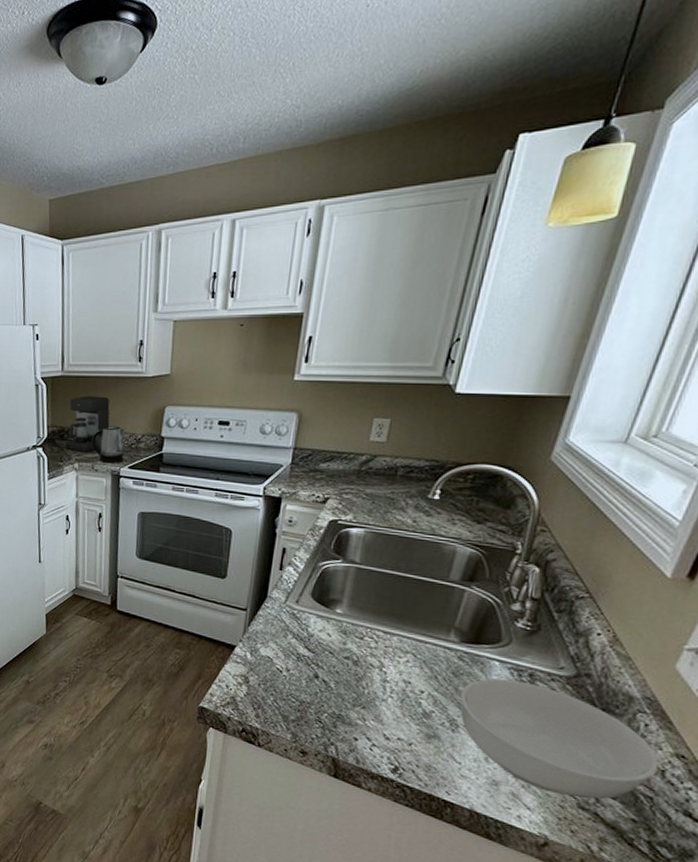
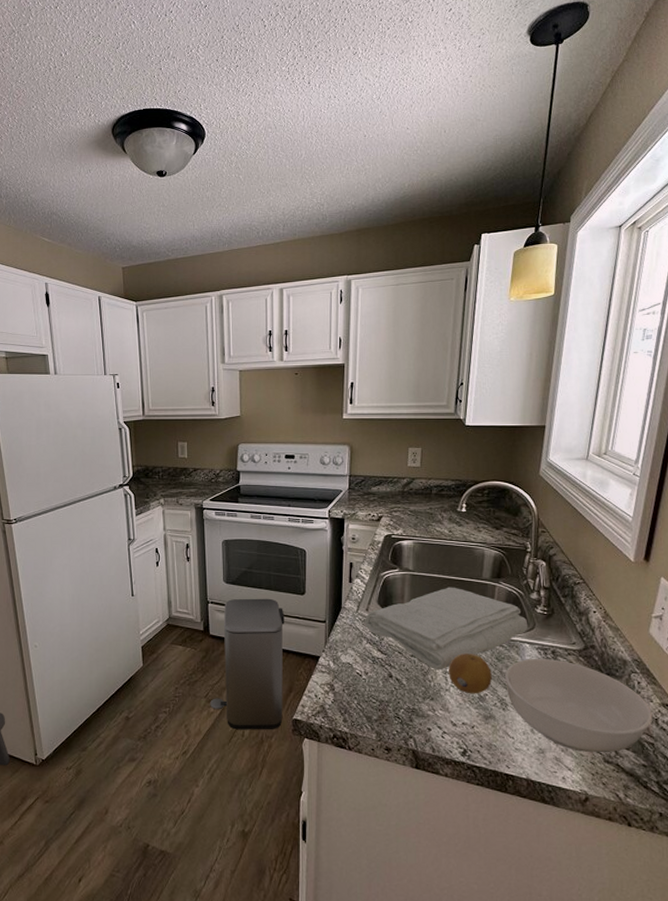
coffee maker: present [65,396,110,452] -> none [150,437,190,488]
kettle: present [91,425,125,463] -> none [174,462,205,497]
pedal bin: none [112,575,201,714] -> present [210,598,285,730]
towel: none [291,586,502,677] -> present [364,587,528,669]
fruit: none [388,662,444,710] -> present [449,654,492,694]

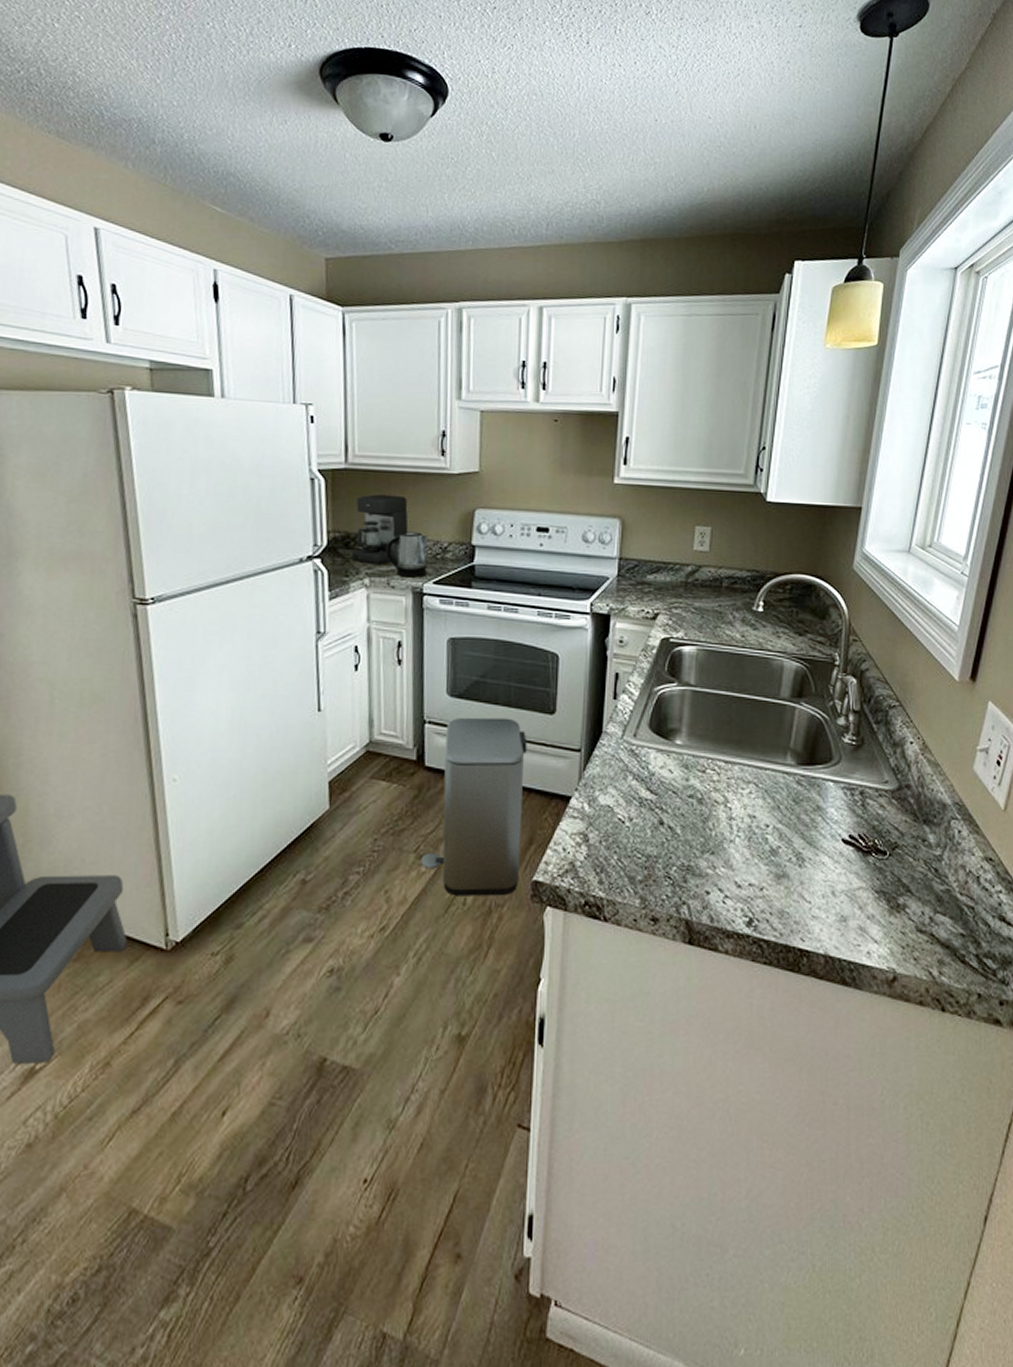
coffee maker: none [150,437,190,488] -> present [351,494,409,564]
kettle: none [174,462,205,497] -> present [385,530,428,578]
towel: present [364,587,528,669] -> none [630,707,833,814]
fruit: present [449,654,492,694] -> none [734,794,787,847]
bowl: present [505,658,653,752] -> none [803,800,974,919]

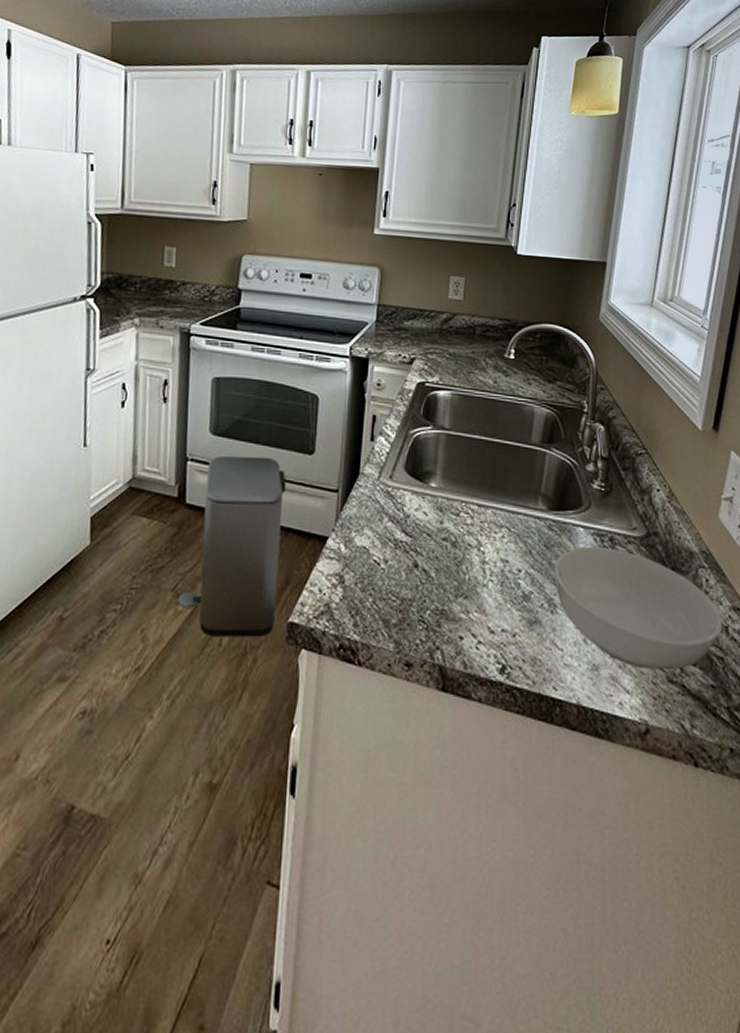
coffee maker: present [351,494,409,564] -> none [122,238,179,305]
kettle: present [385,530,428,578] -> none [155,273,196,319]
bowl: none [803,800,974,919] -> present [555,546,723,669]

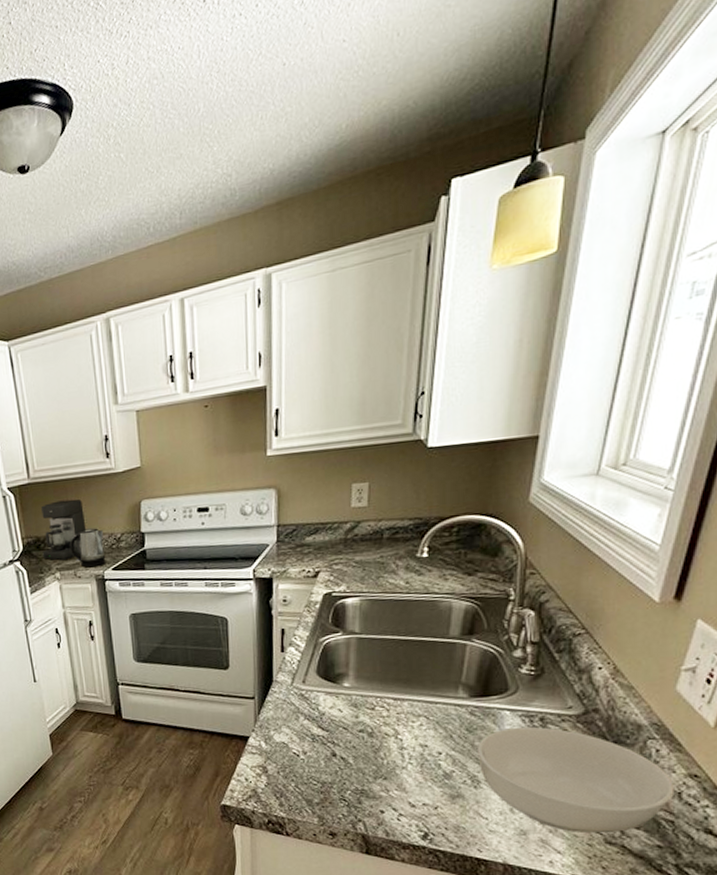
coffee maker: none [122,238,179,305] -> present [41,499,87,560]
kettle: none [155,273,196,319] -> present [69,527,106,568]
pedal bin: present [178,456,286,637] -> none [128,675,210,818]

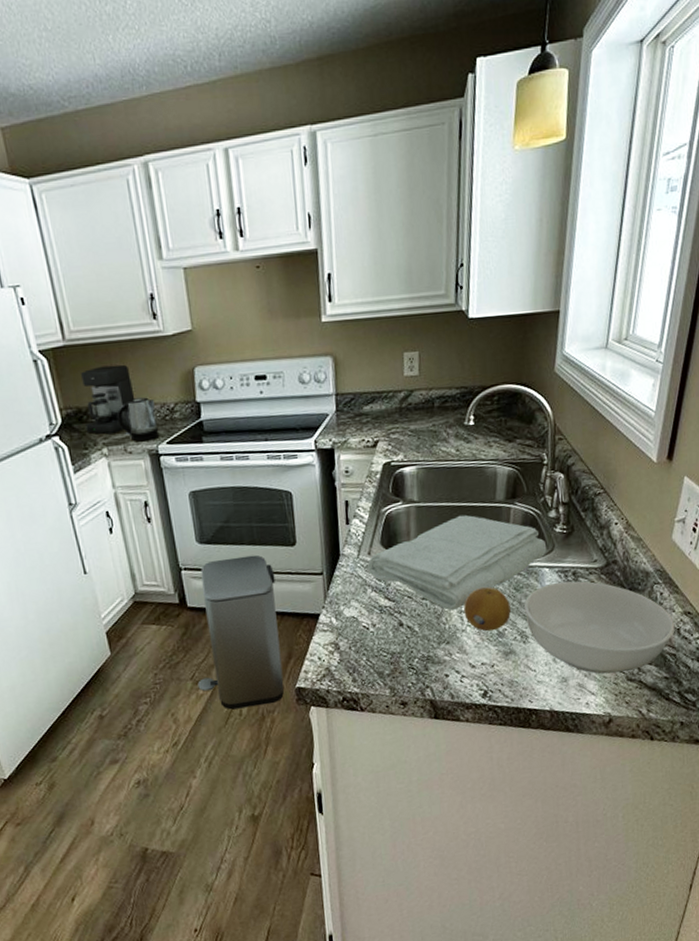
pedal bin: none [128,675,210,818] -> present [198,554,285,710]
towel: none [300,649,509,745] -> present [366,514,547,610]
fruit: none [405,725,461,772] -> present [464,587,511,632]

